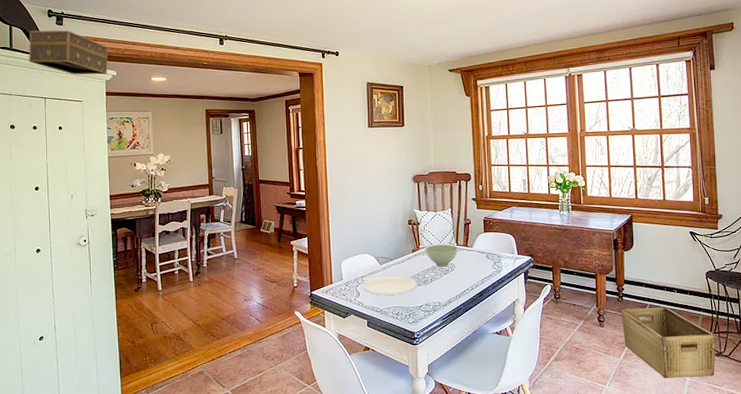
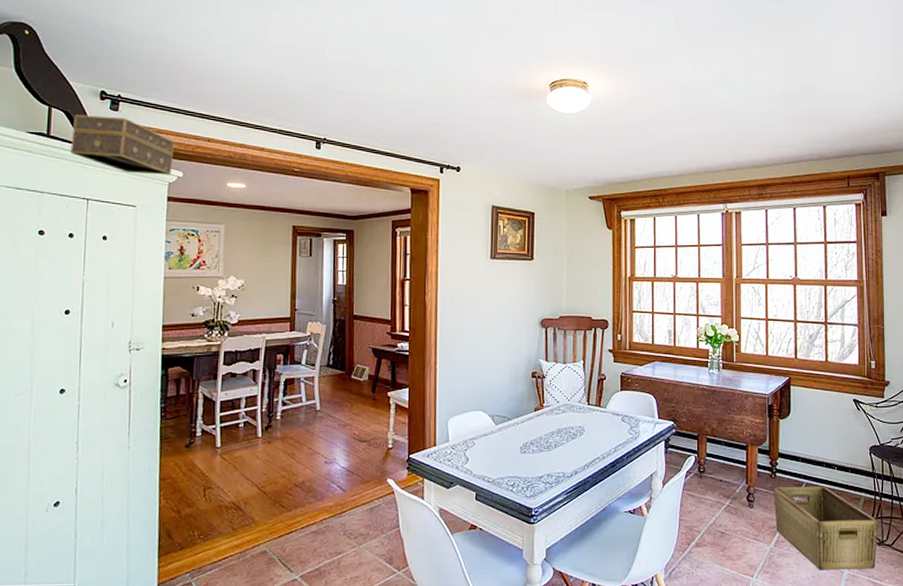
plate: present [363,275,418,295] -> none [473,438,539,462]
bowl: present [425,244,459,267] -> none [549,403,590,430]

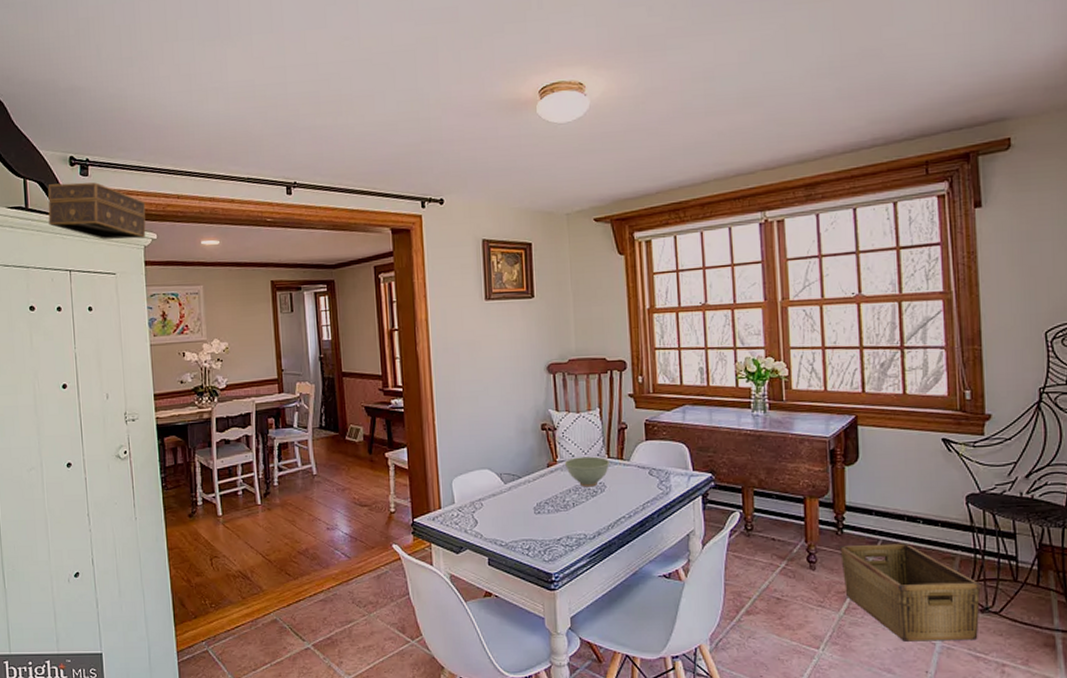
bowl: none [549,403,590,430] -> present [564,456,611,487]

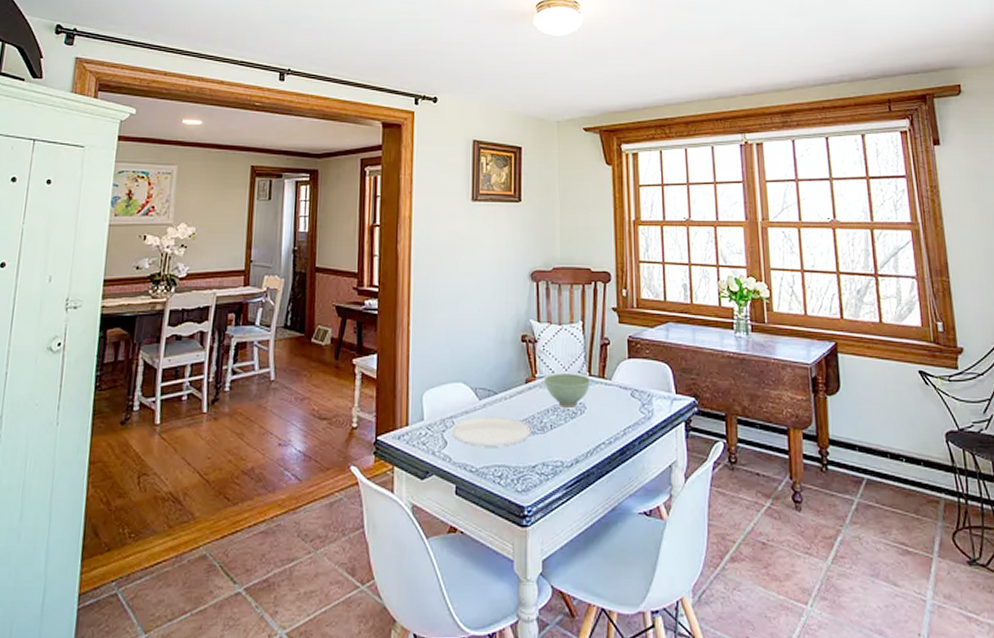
decorative box: present [48,182,146,240] -> none [20,50,130,112]
plate: none [481,497,555,524] -> present [452,416,531,447]
hamper: present [839,543,983,642] -> none [824,483,968,598]

